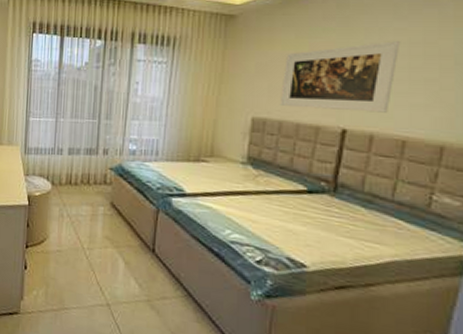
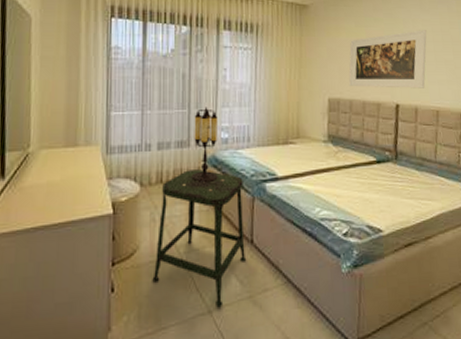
stool: none [58,176,148,303] -> present [152,169,247,308]
table lamp: none [98,118,127,190] -> present [191,107,218,183]

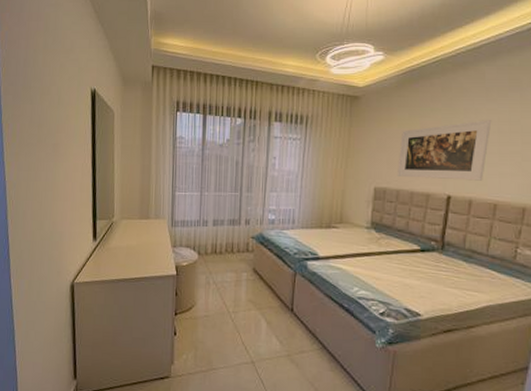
stool: present [152,169,247,308] -> none [206,244,287,360]
table lamp: present [191,107,218,183] -> none [241,191,267,257]

